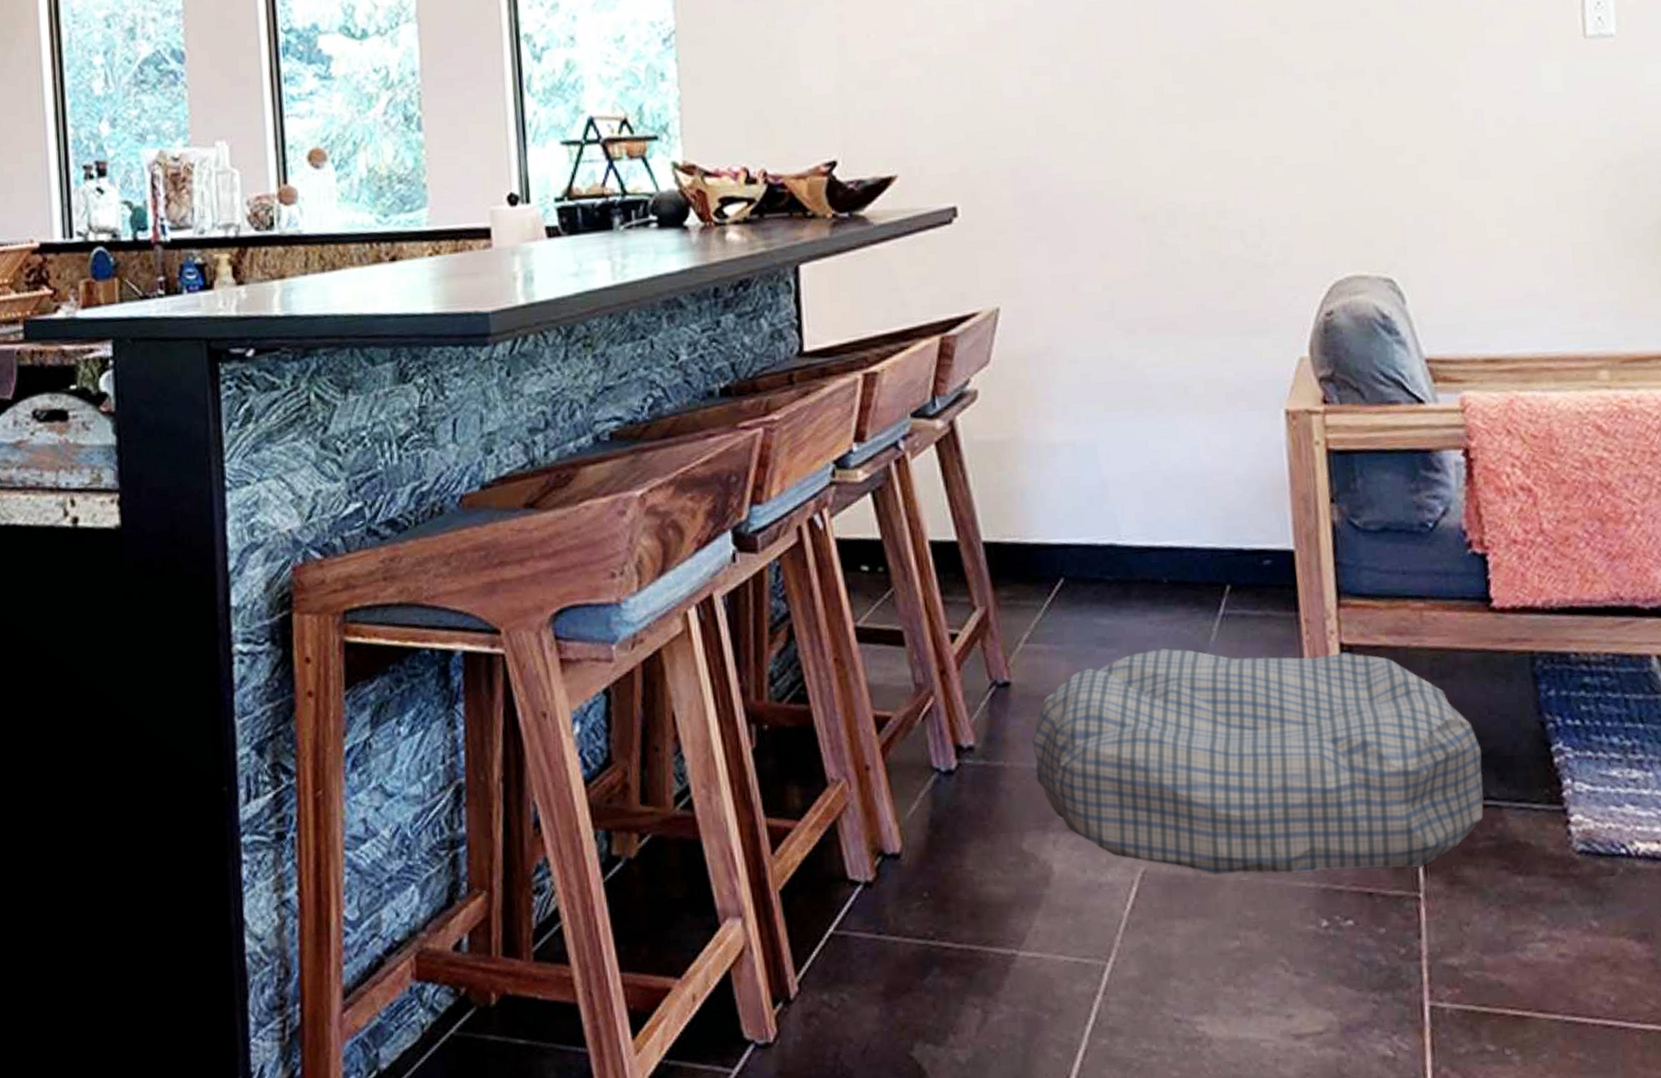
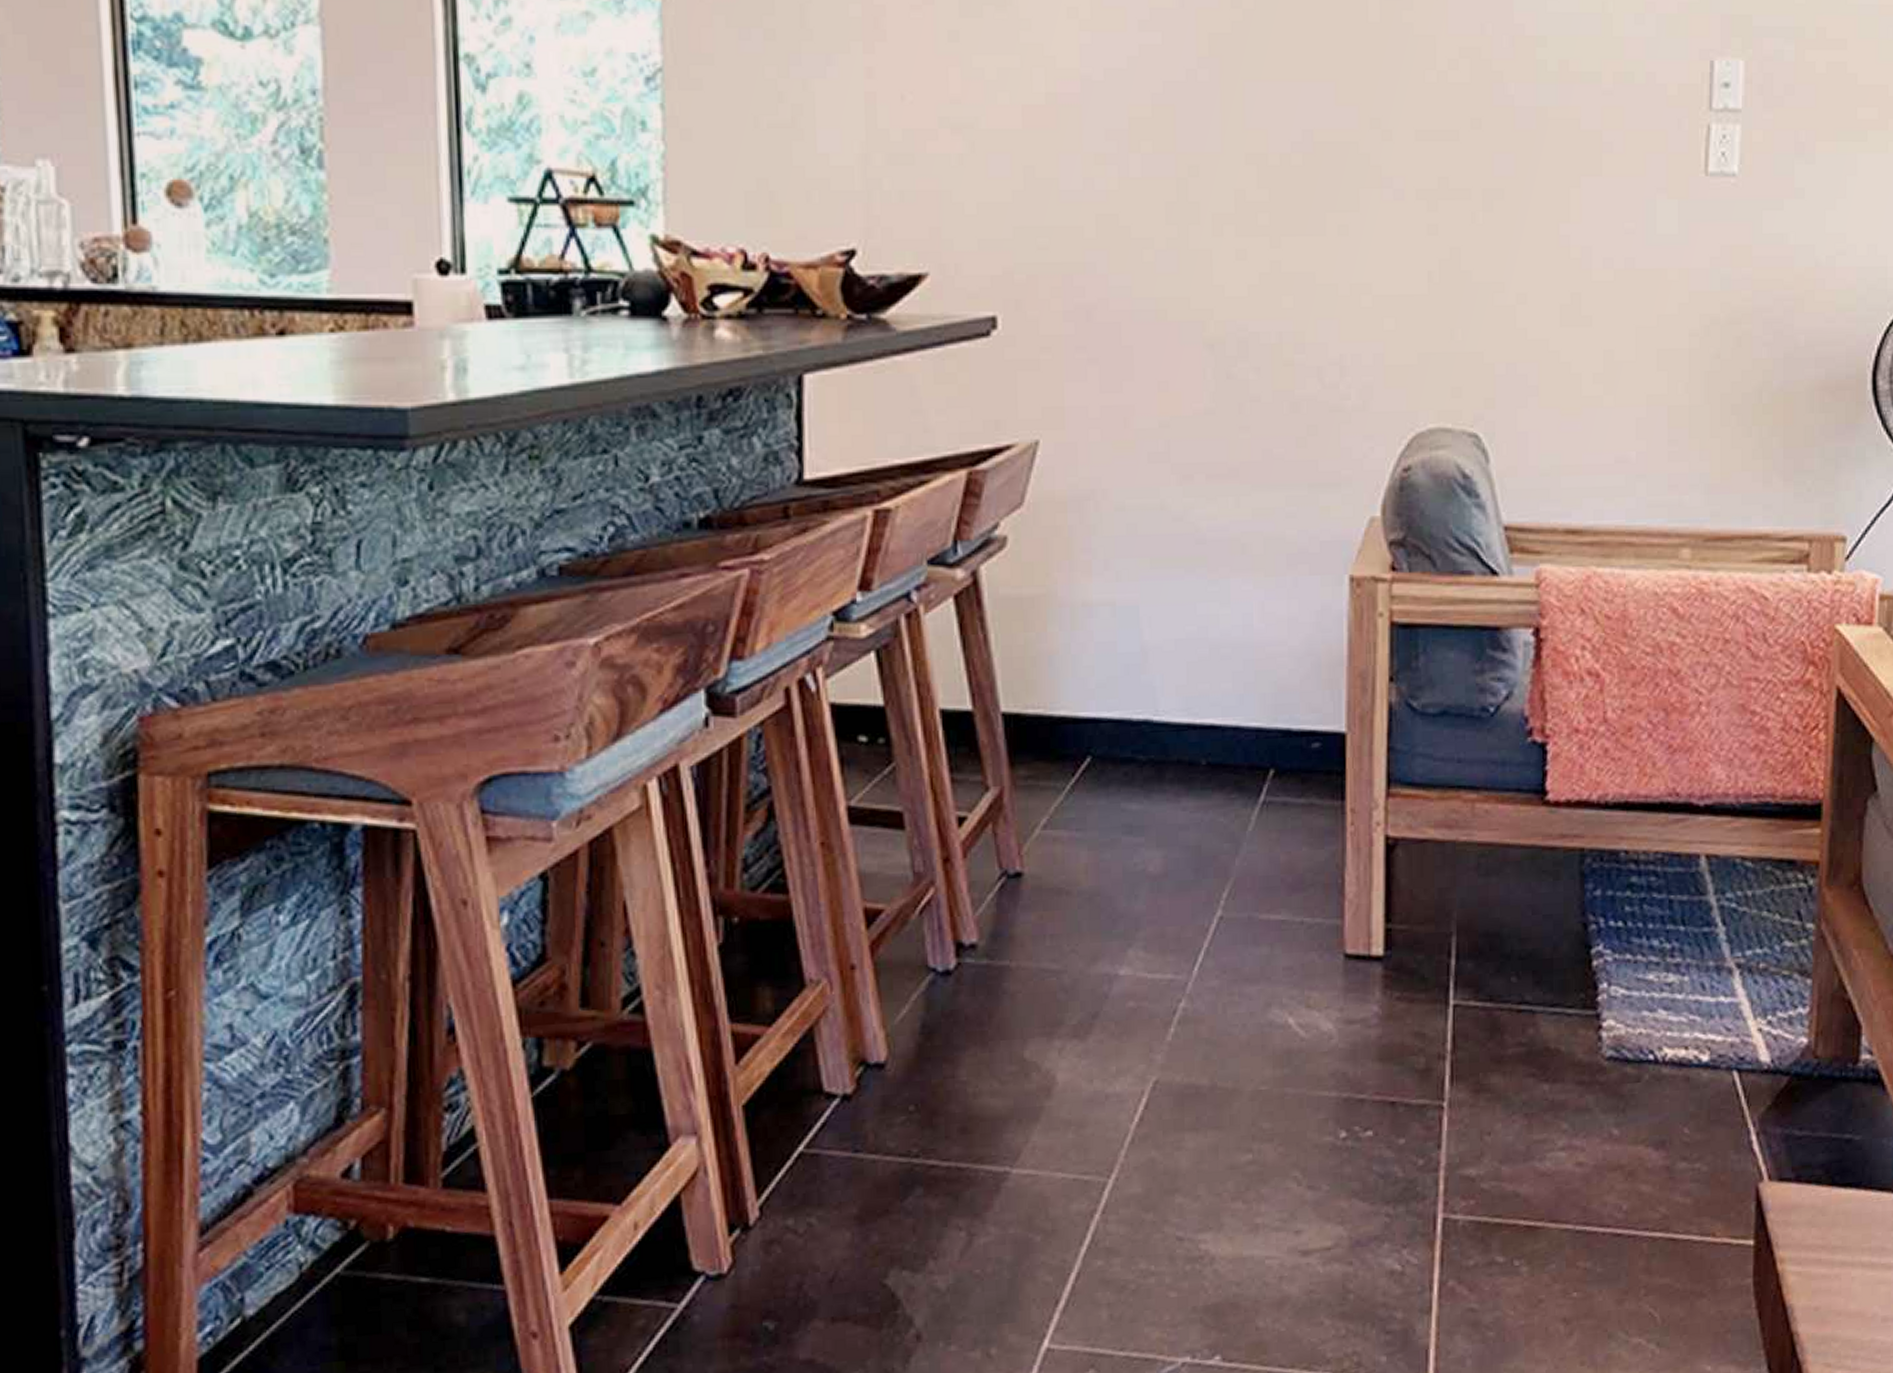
dog bed: present [1031,648,1484,874] -> none [1042,838,1521,1083]

